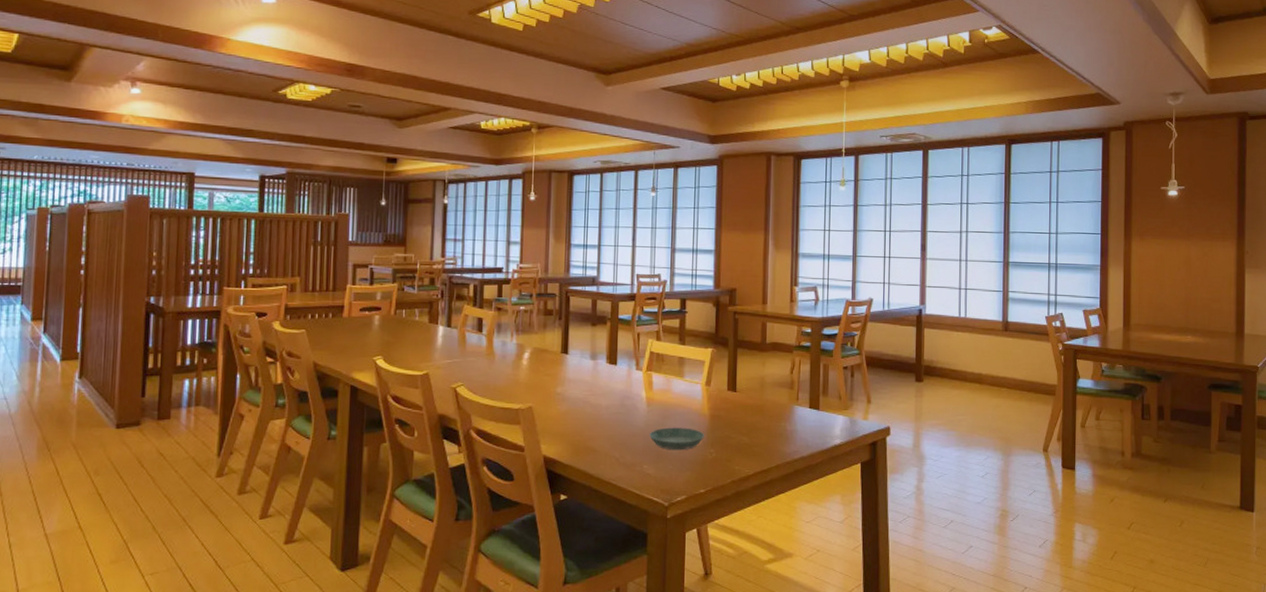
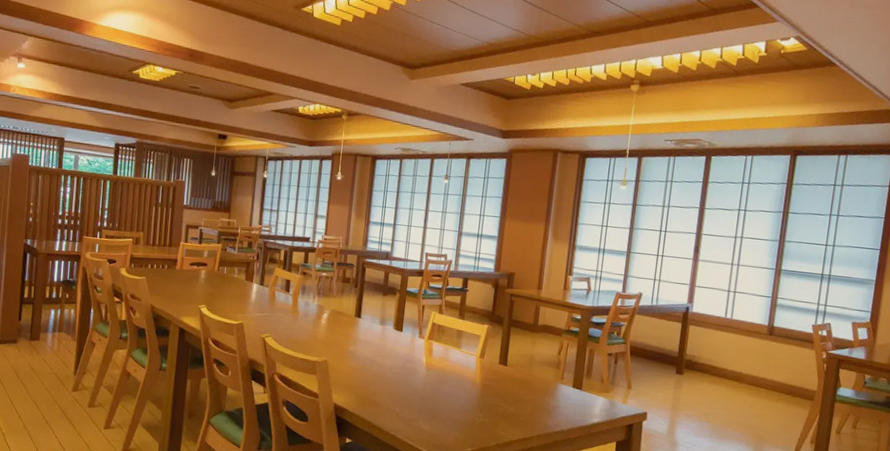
saucer: present [649,427,704,451] -> none [426,390,475,413]

